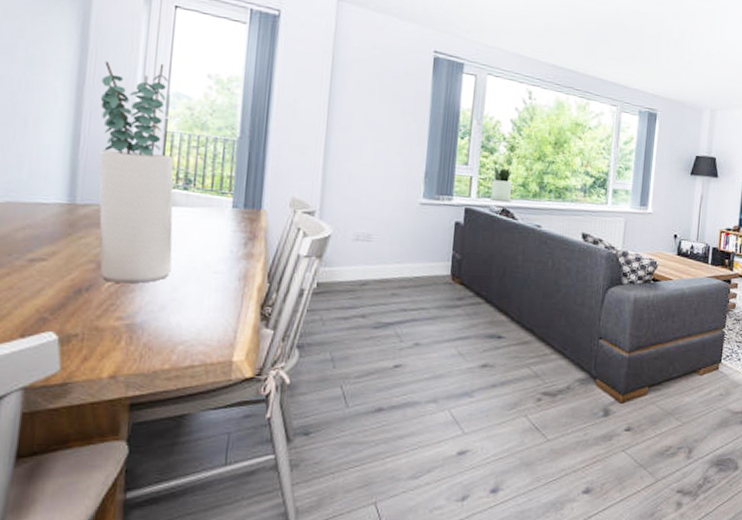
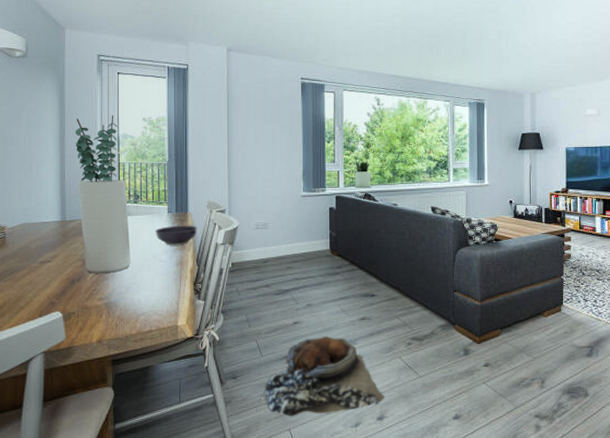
bowl: none [211,225,273,253] -> present [155,225,197,245]
dog bed: none [341,384,503,486] -> present [262,335,385,416]

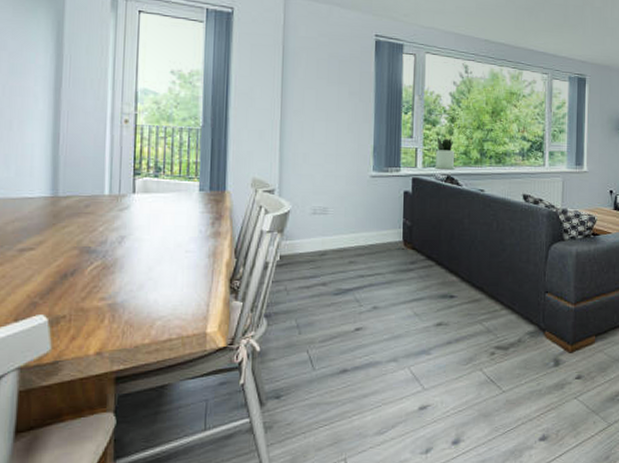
vase: present [75,115,131,274] -> none [75,63,147,266]
bowl: present [155,225,197,245] -> none [181,207,237,231]
dog bed: present [262,335,385,416] -> none [312,344,462,443]

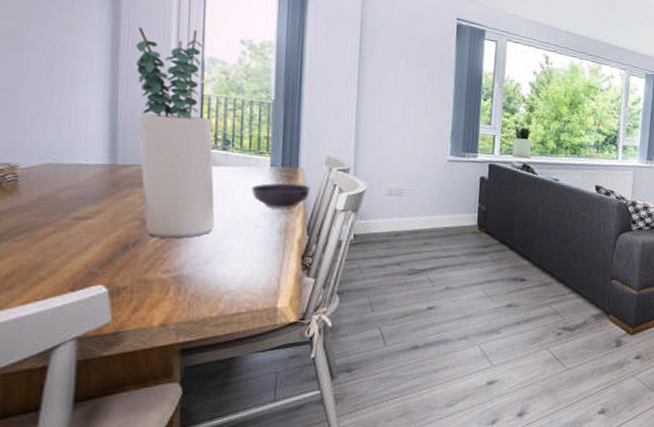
vase: none [75,63,147,266] -> present [135,27,215,239]
bowl: none [181,207,237,231] -> present [251,183,311,208]

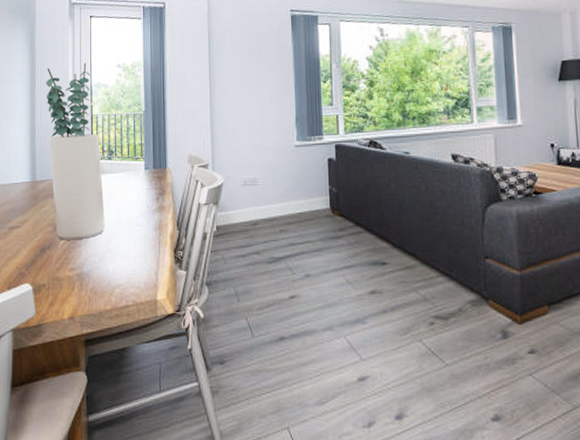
bowl: present [251,183,311,208] -> none [131,183,177,206]
planter: present [511,125,533,159] -> none [356,100,379,135]

